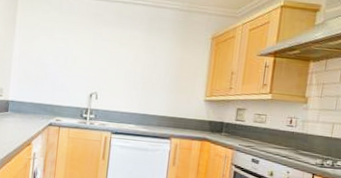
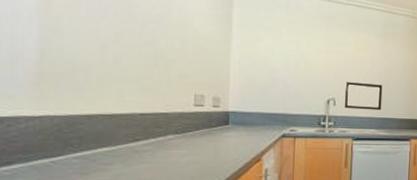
wall art: none [105,76,145,107] -> present [344,81,383,111]

